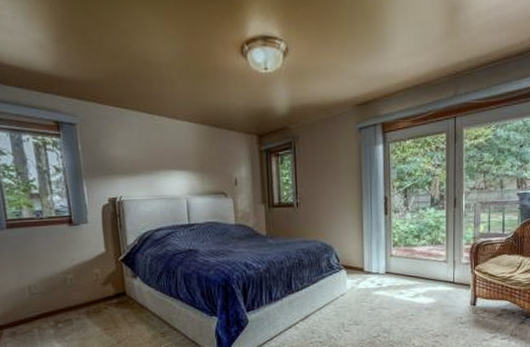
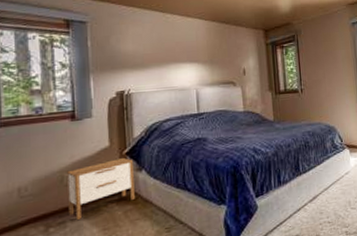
nightstand: none [68,265,132,318] -> present [66,158,135,220]

